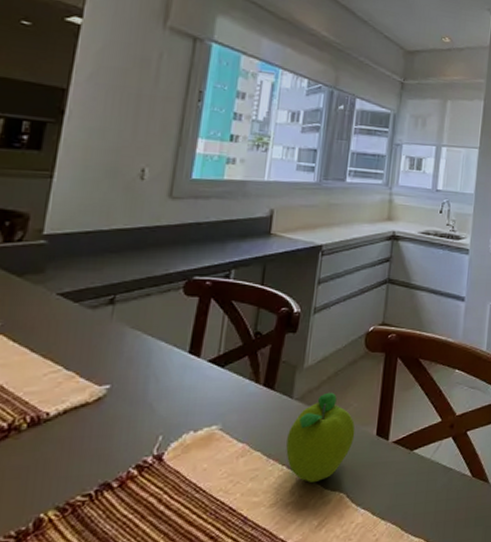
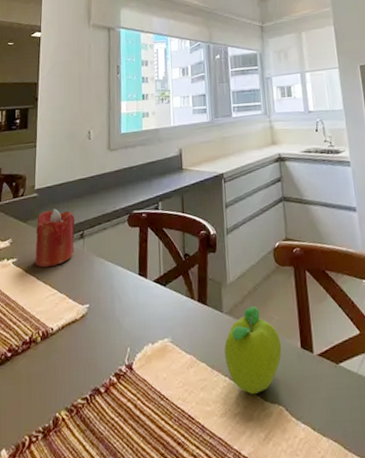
candle: none [30,263,103,338] -> present [35,208,75,268]

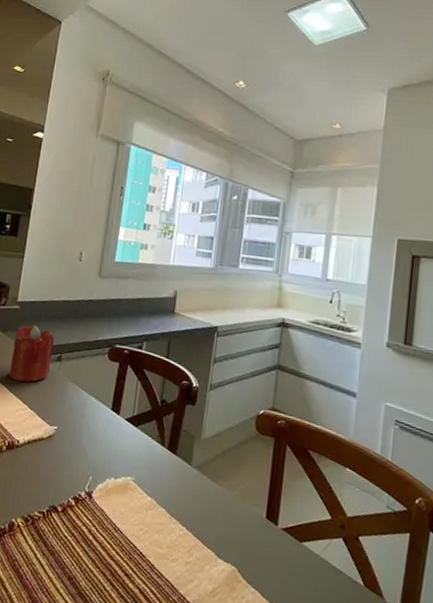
fruit: present [224,306,282,395] -> none [185,466,247,550]

